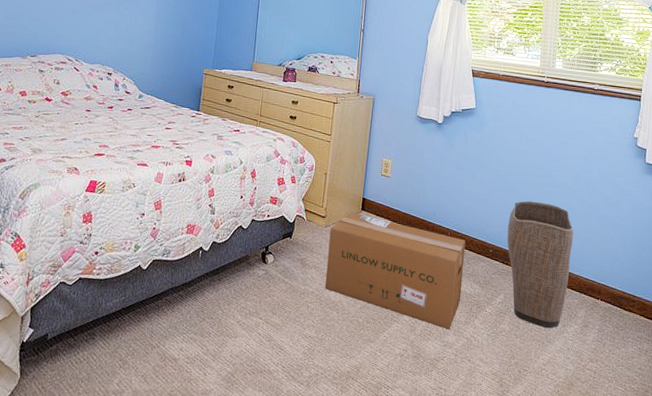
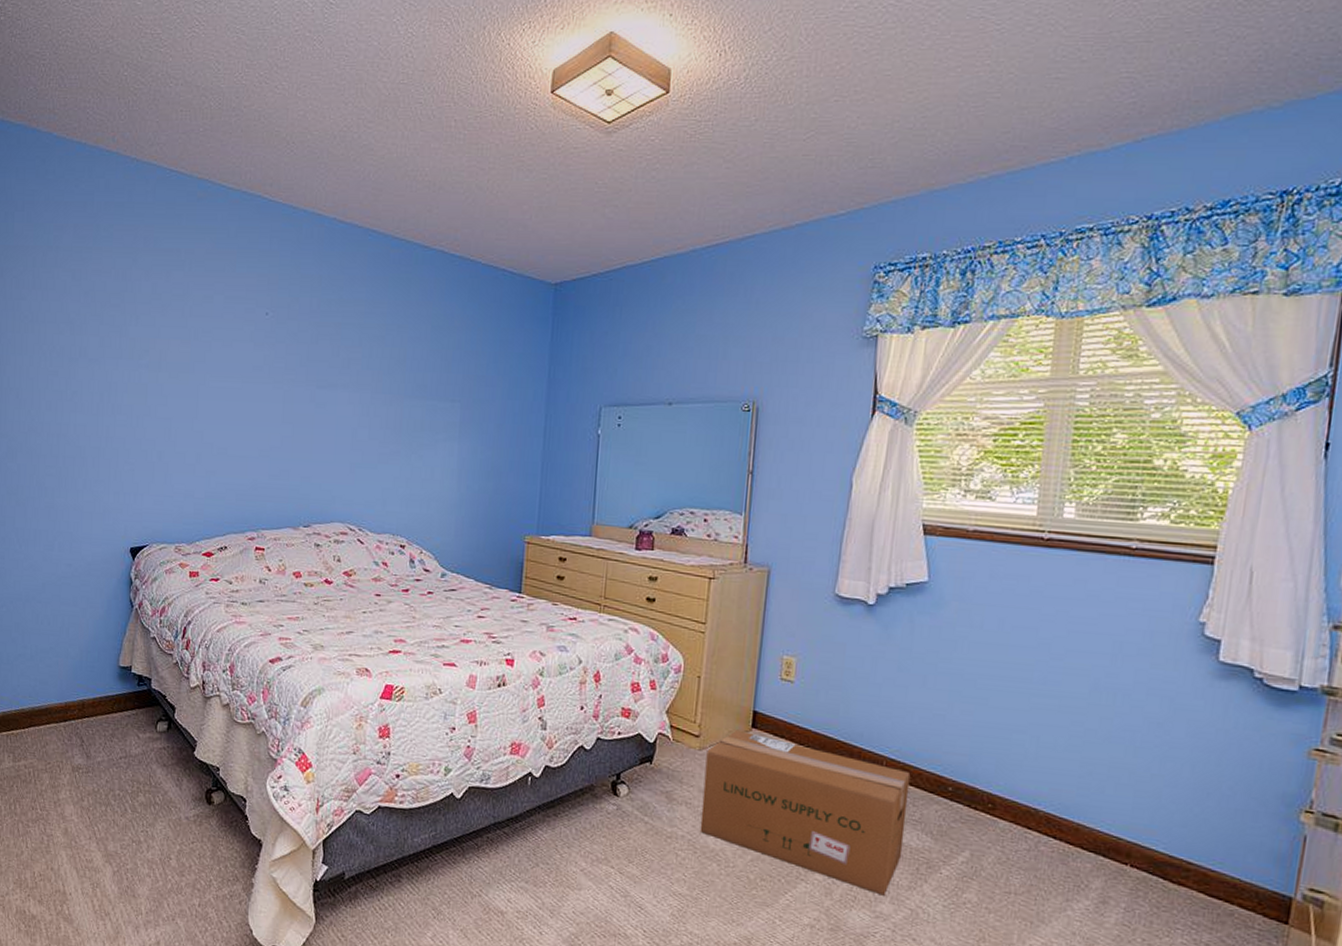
laundry basket: present [507,201,574,329] -> none [976,717,1088,903]

